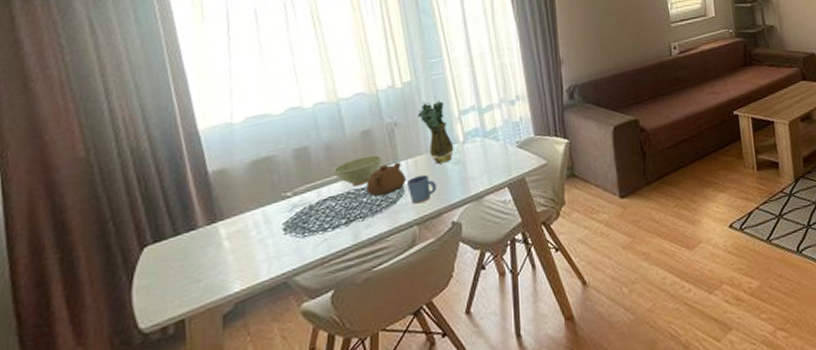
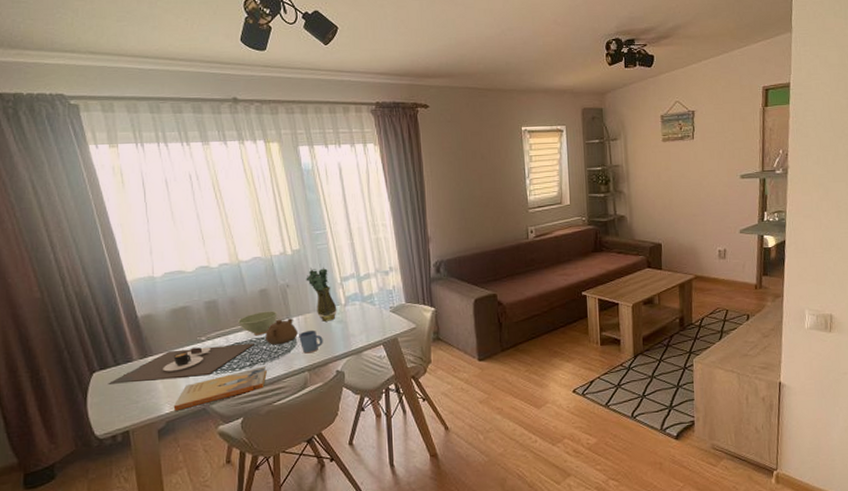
place setting: none [162,195,354,261] -> present [108,343,256,384]
book: none [245,222,366,288] -> present [173,366,267,411]

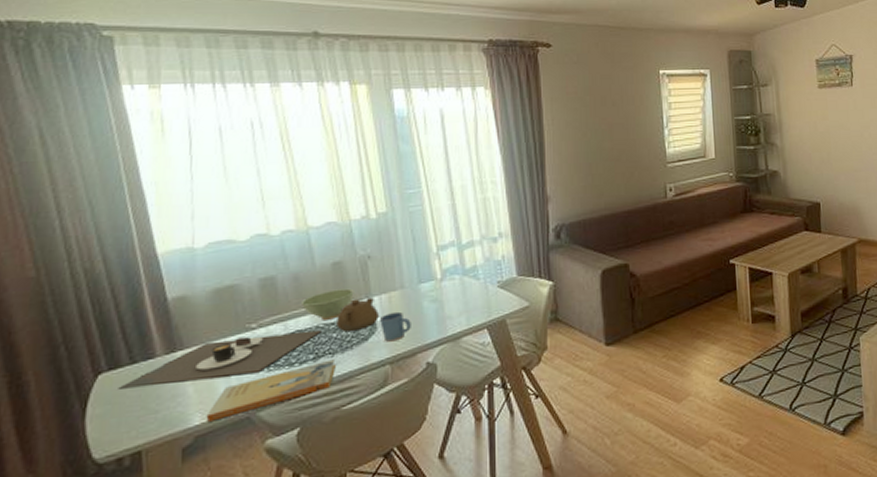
vase: present [306,267,337,322] -> none [393,233,431,301]

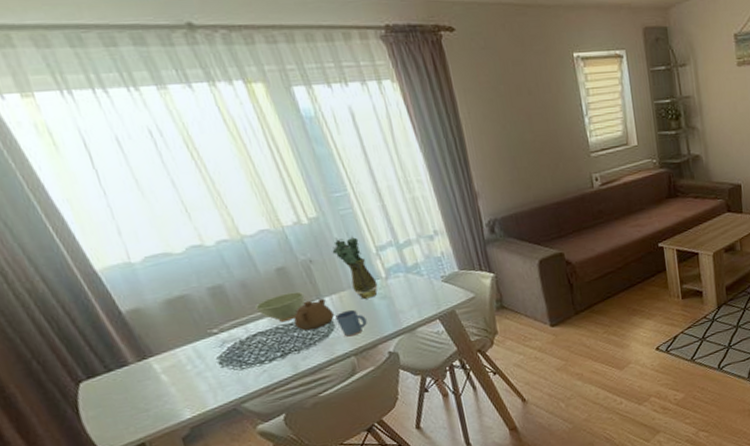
place setting: present [118,330,323,389] -> none [102,330,284,394]
book: present [206,359,336,422] -> none [194,355,305,415]
vase: none [393,233,431,301] -> present [332,236,378,299]

